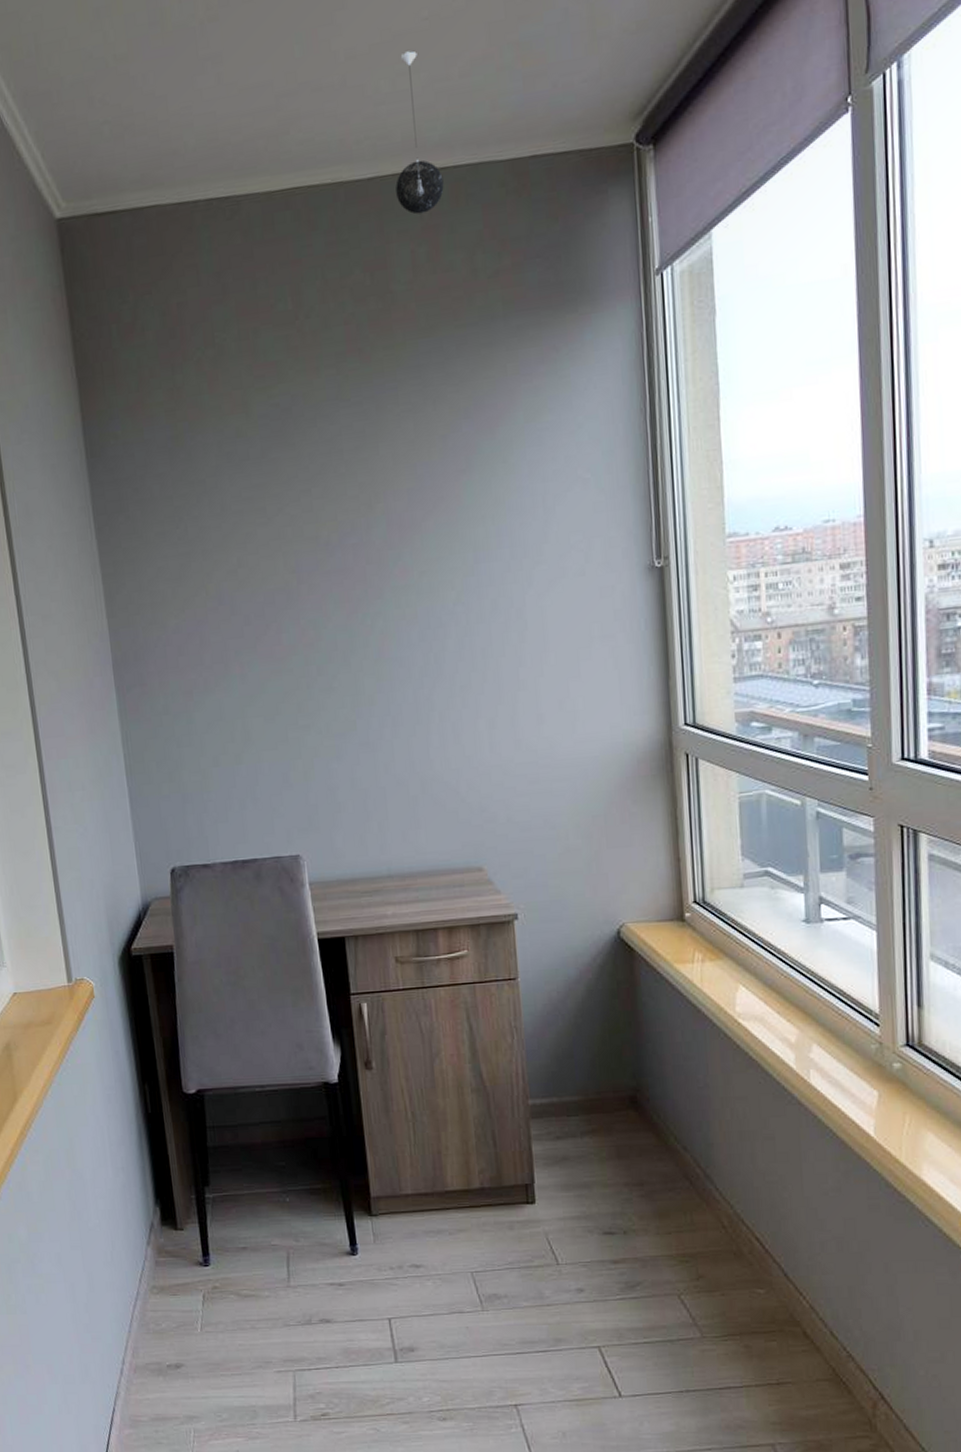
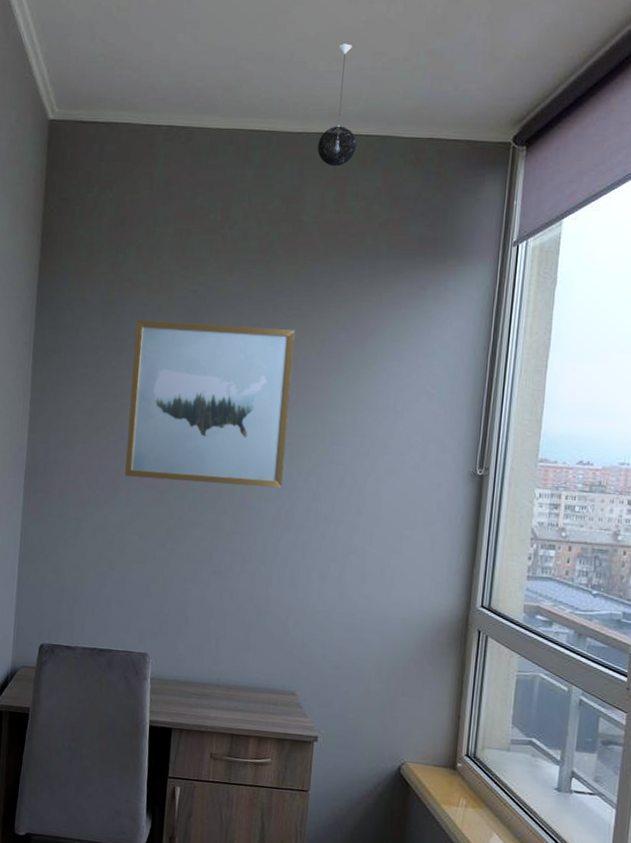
wall art: none [212,430,425,649] -> present [125,320,295,488]

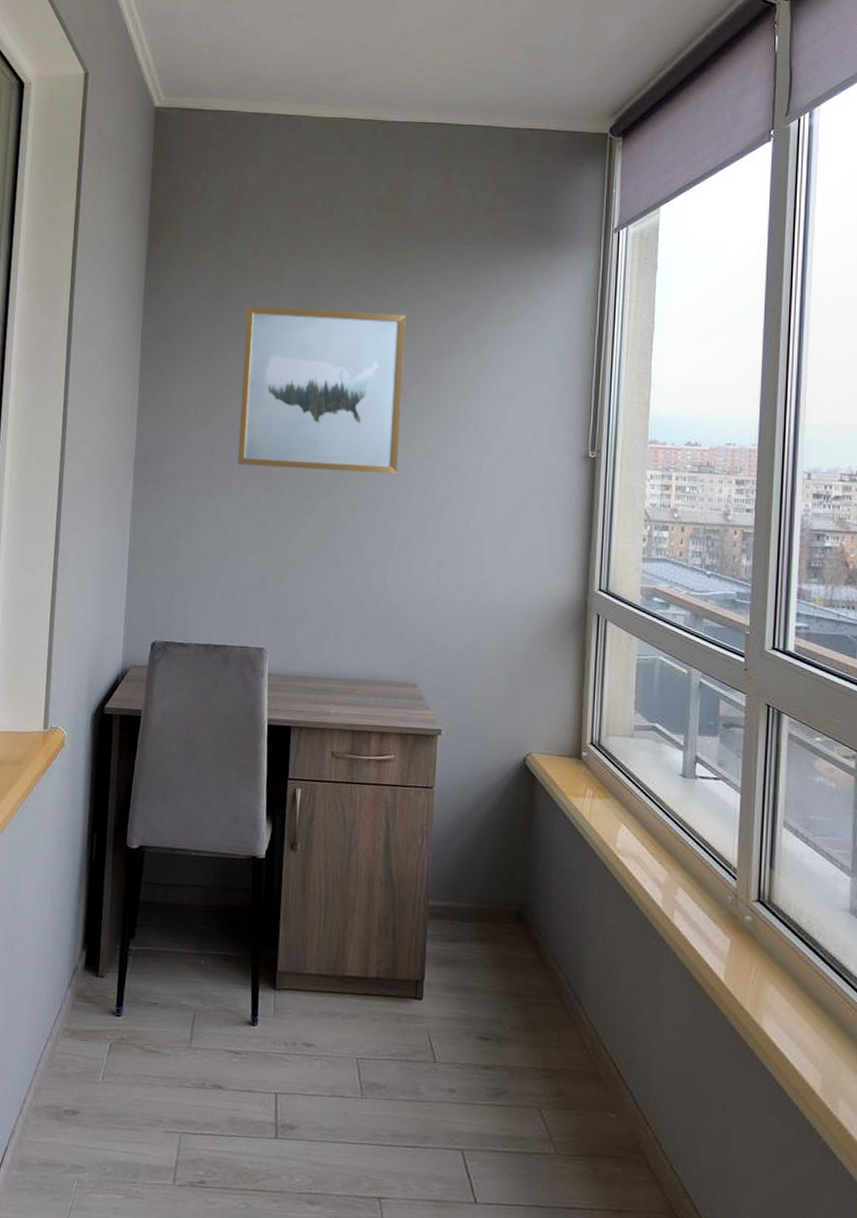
pendant light: present [317,43,357,166] -> none [422,37,460,155]

